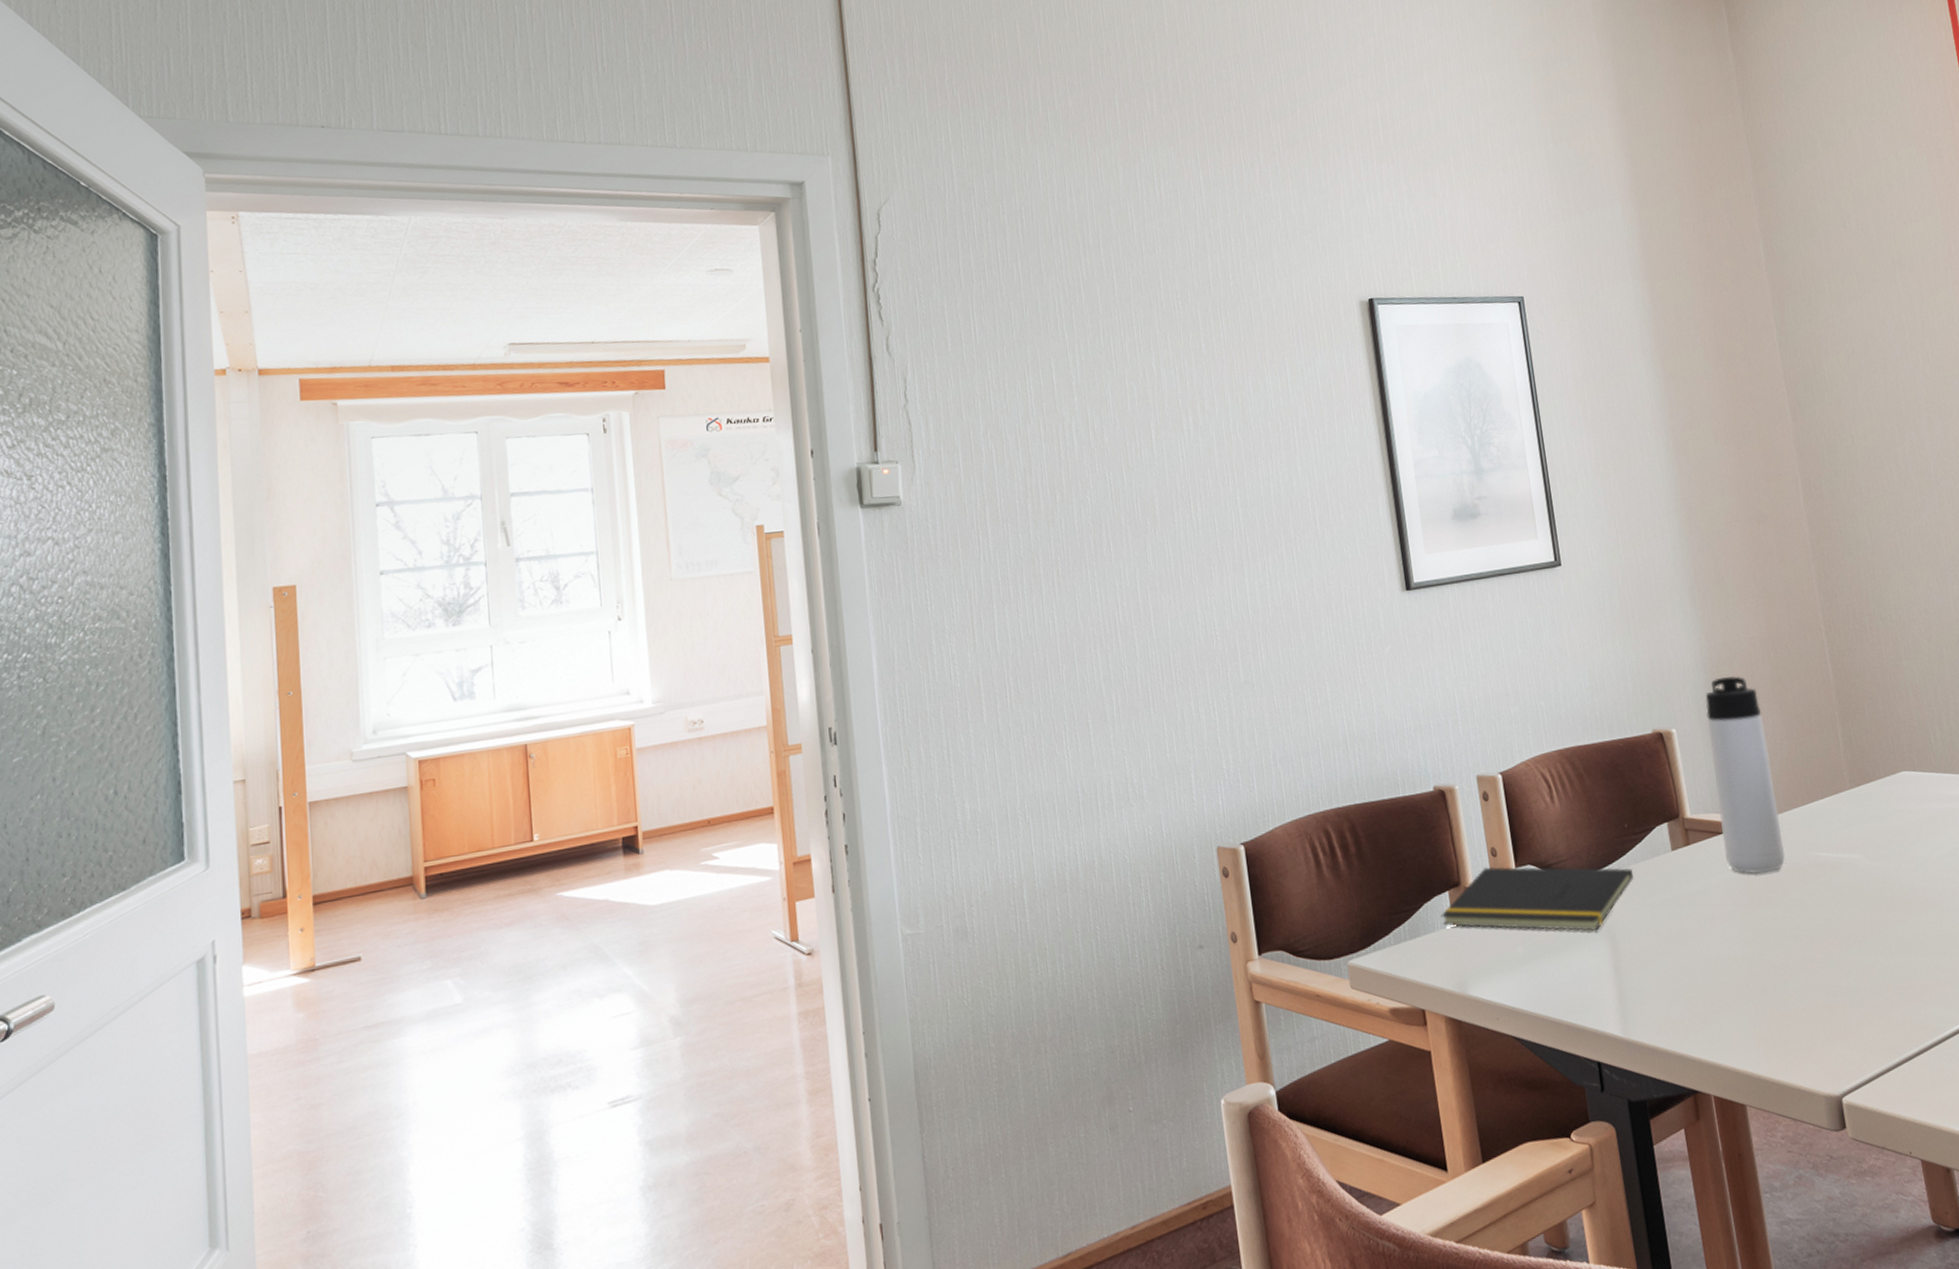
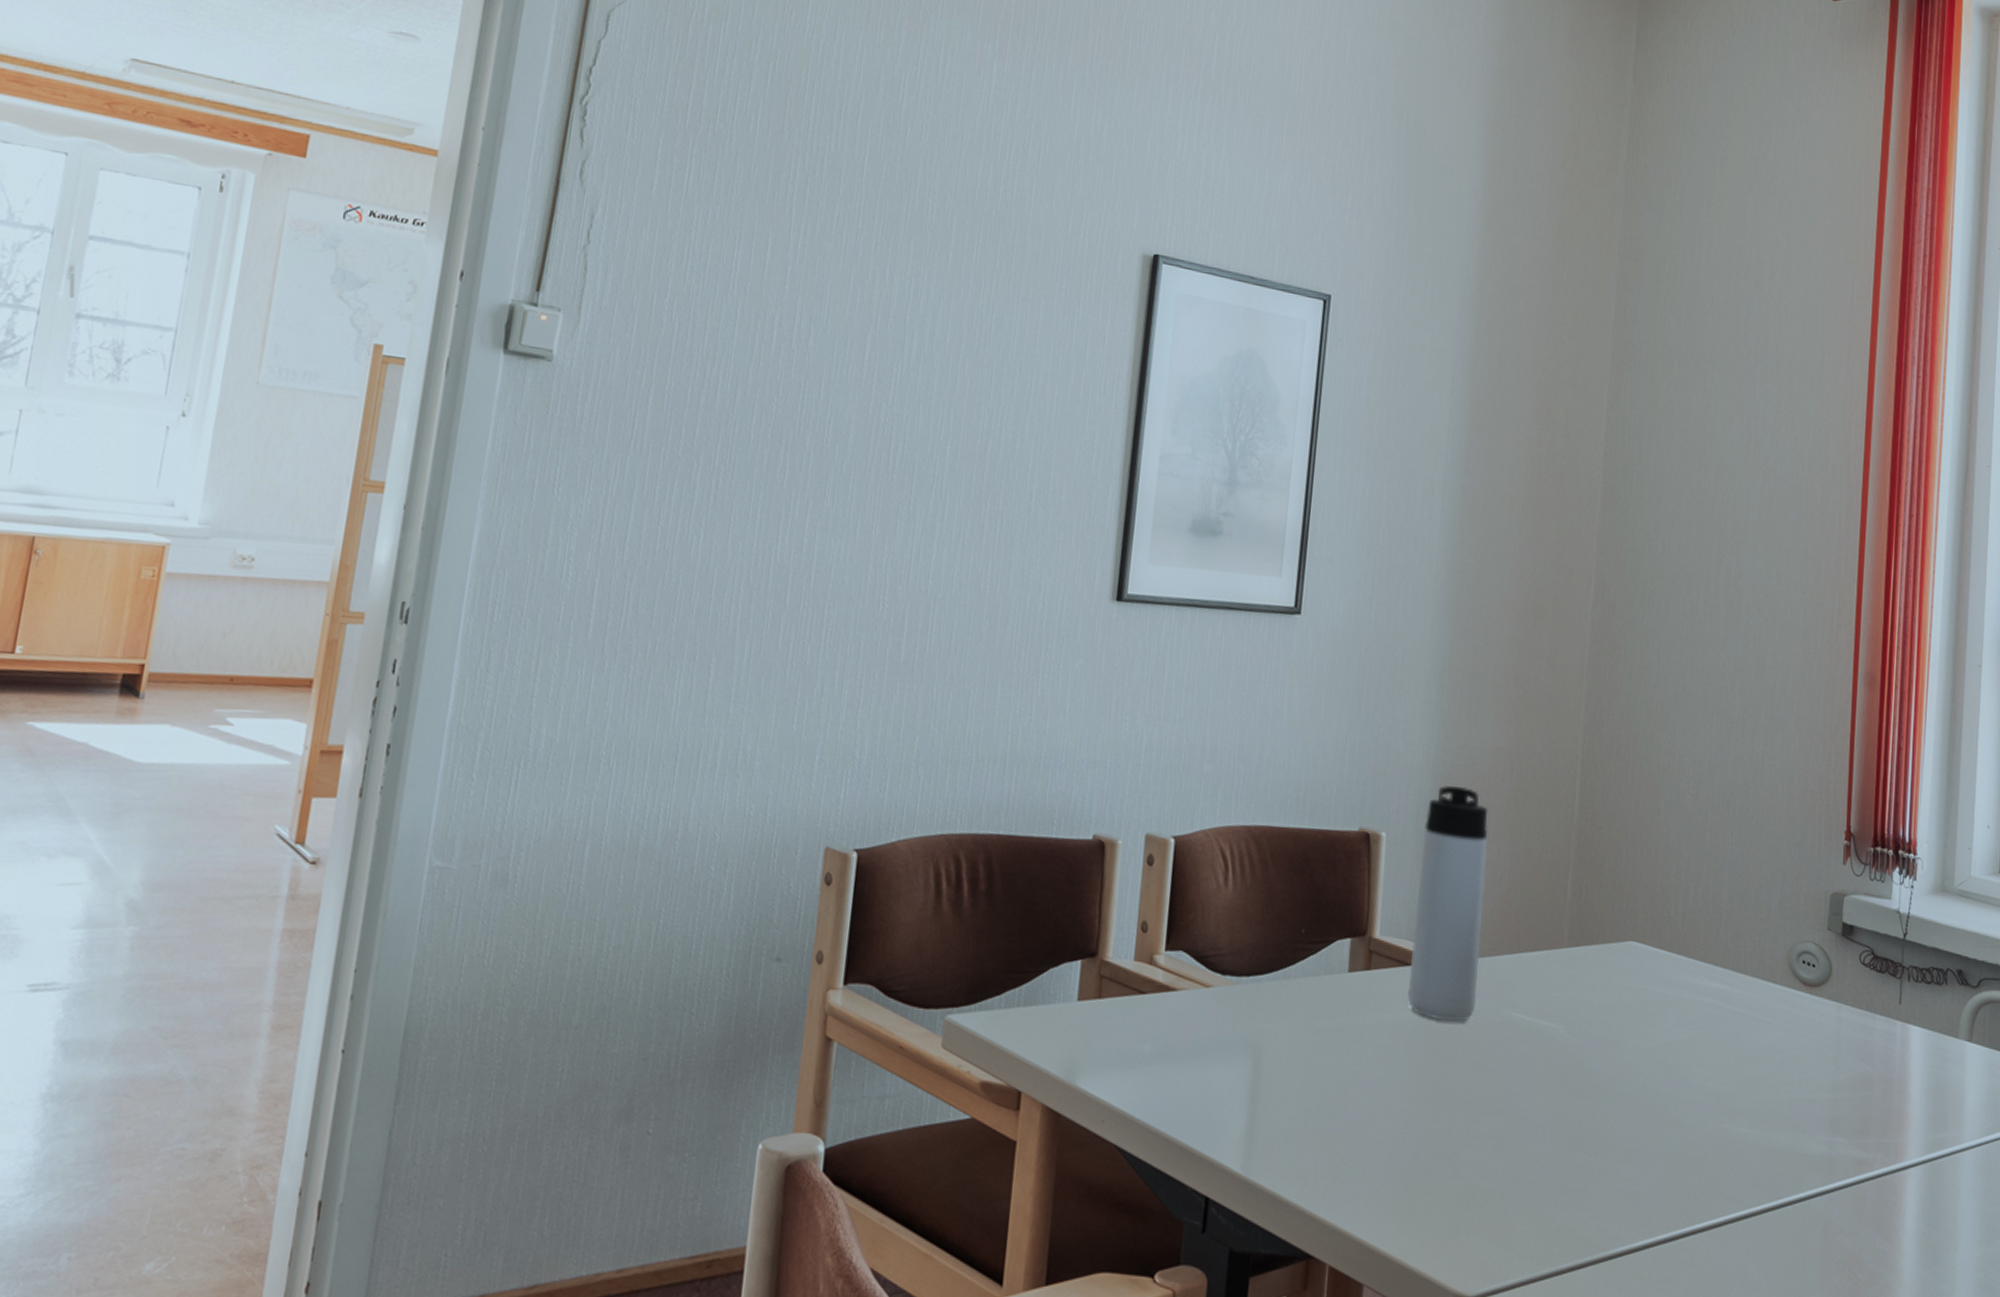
notepad: present [1441,866,1634,931] -> none [1066,942,1298,1044]

